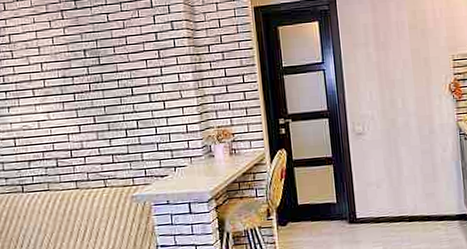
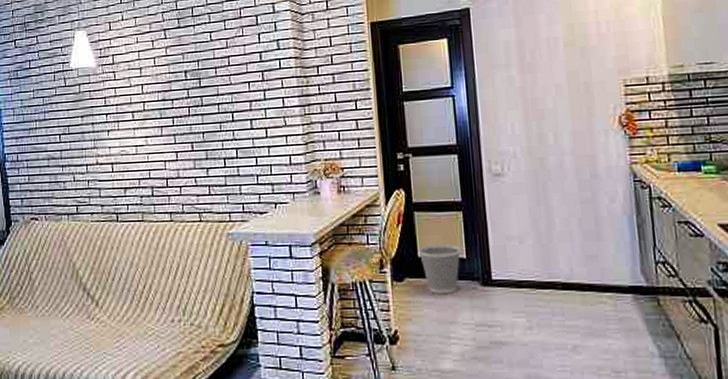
wastebasket: none [298,192,332,233] -> present [418,244,461,294]

